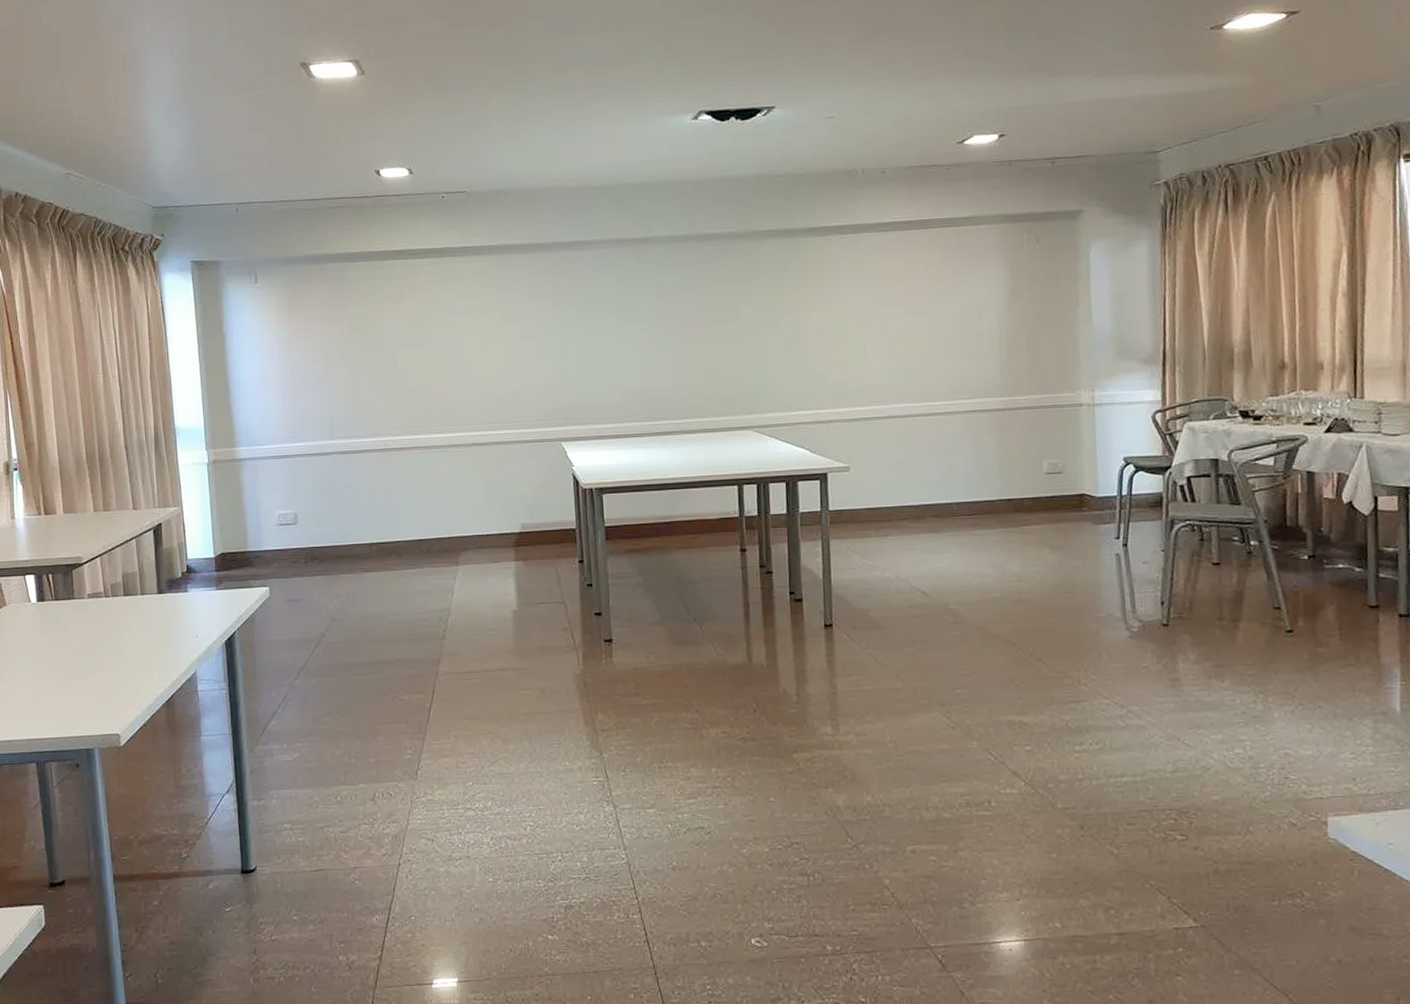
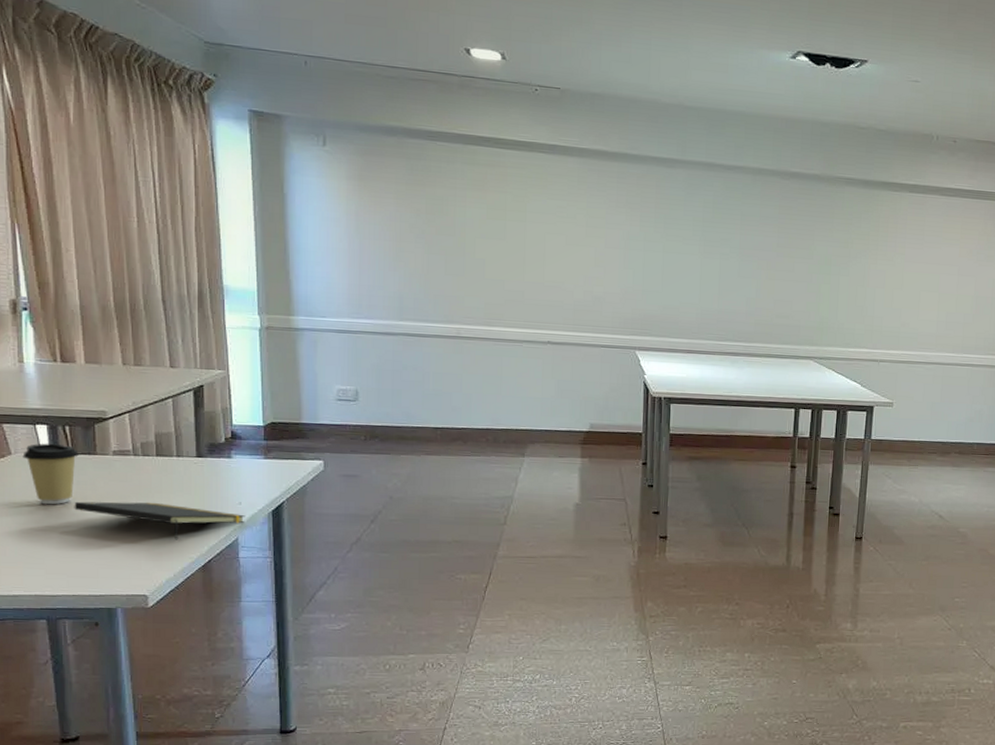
coffee cup: none [15,591,60,651] -> present [22,443,79,505]
notepad: none [57,641,202,677] -> present [74,501,245,540]

